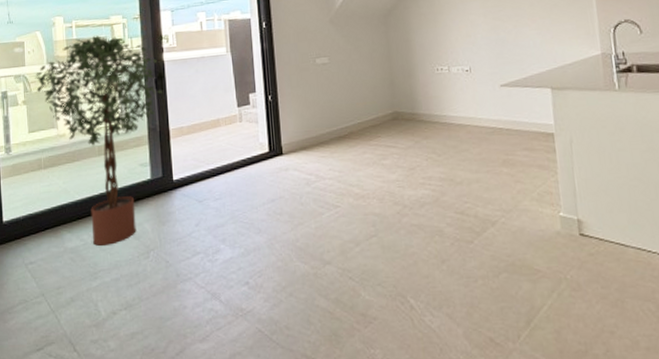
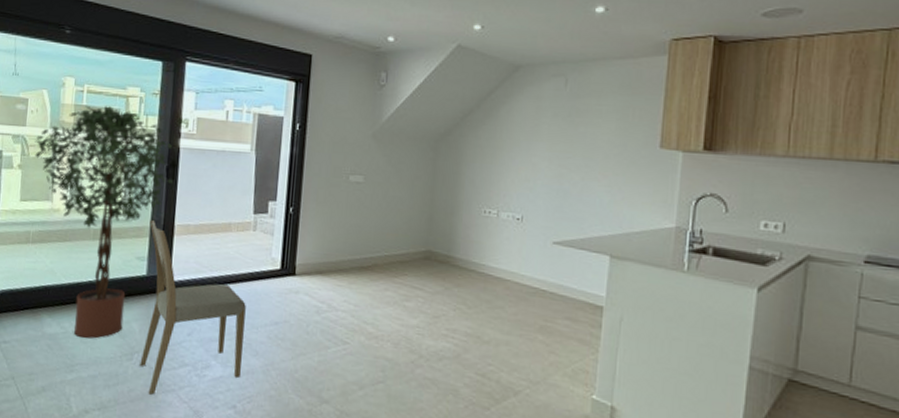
dining chair: none [147,129,248,286] -> present [140,220,246,395]

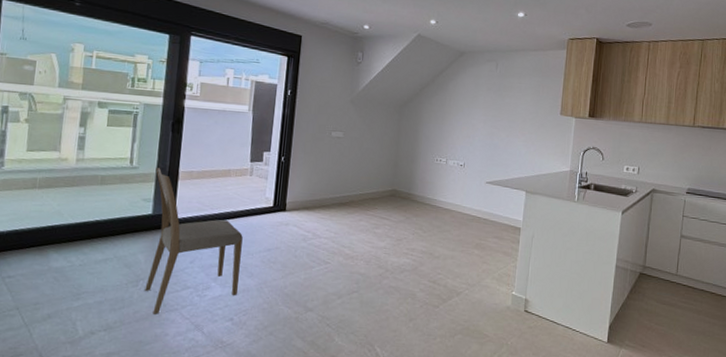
potted tree: present [31,105,173,339] -> none [39,68,178,270]

